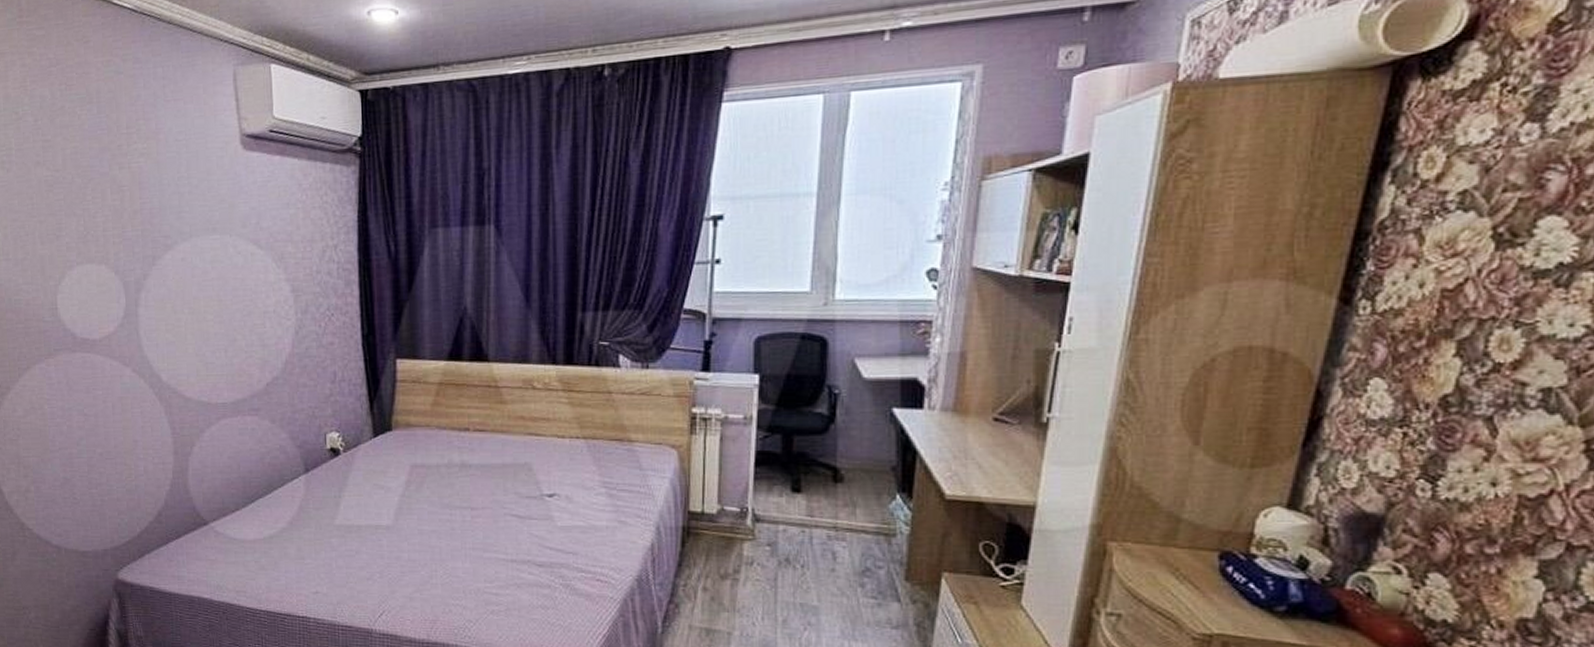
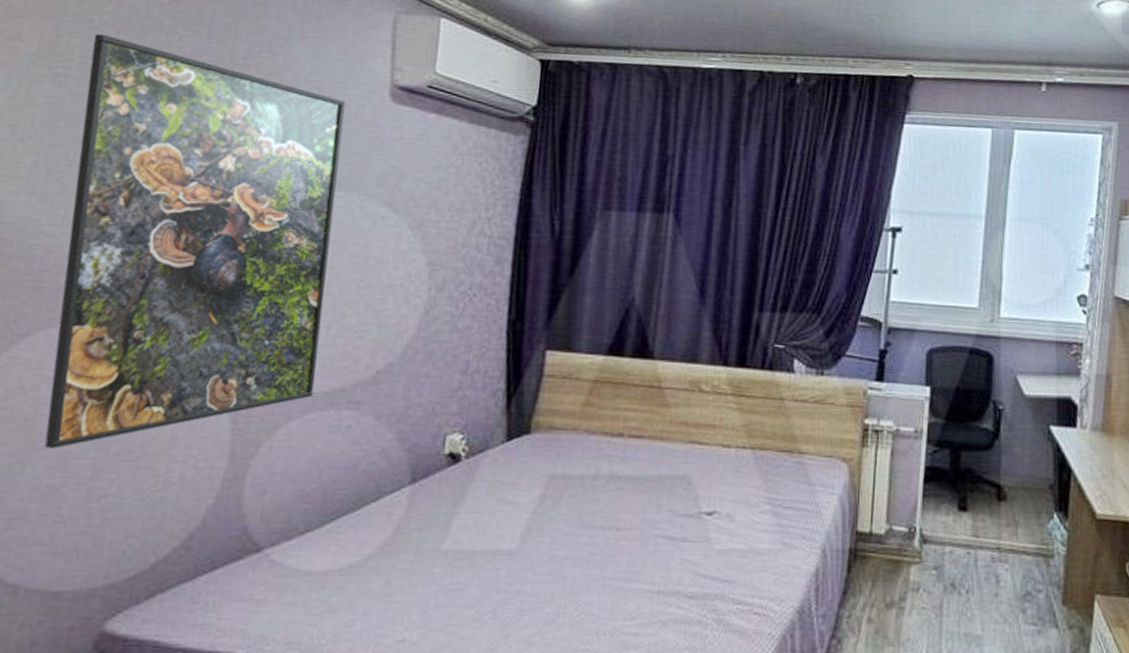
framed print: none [21,123,224,451] -> present [44,34,345,449]

